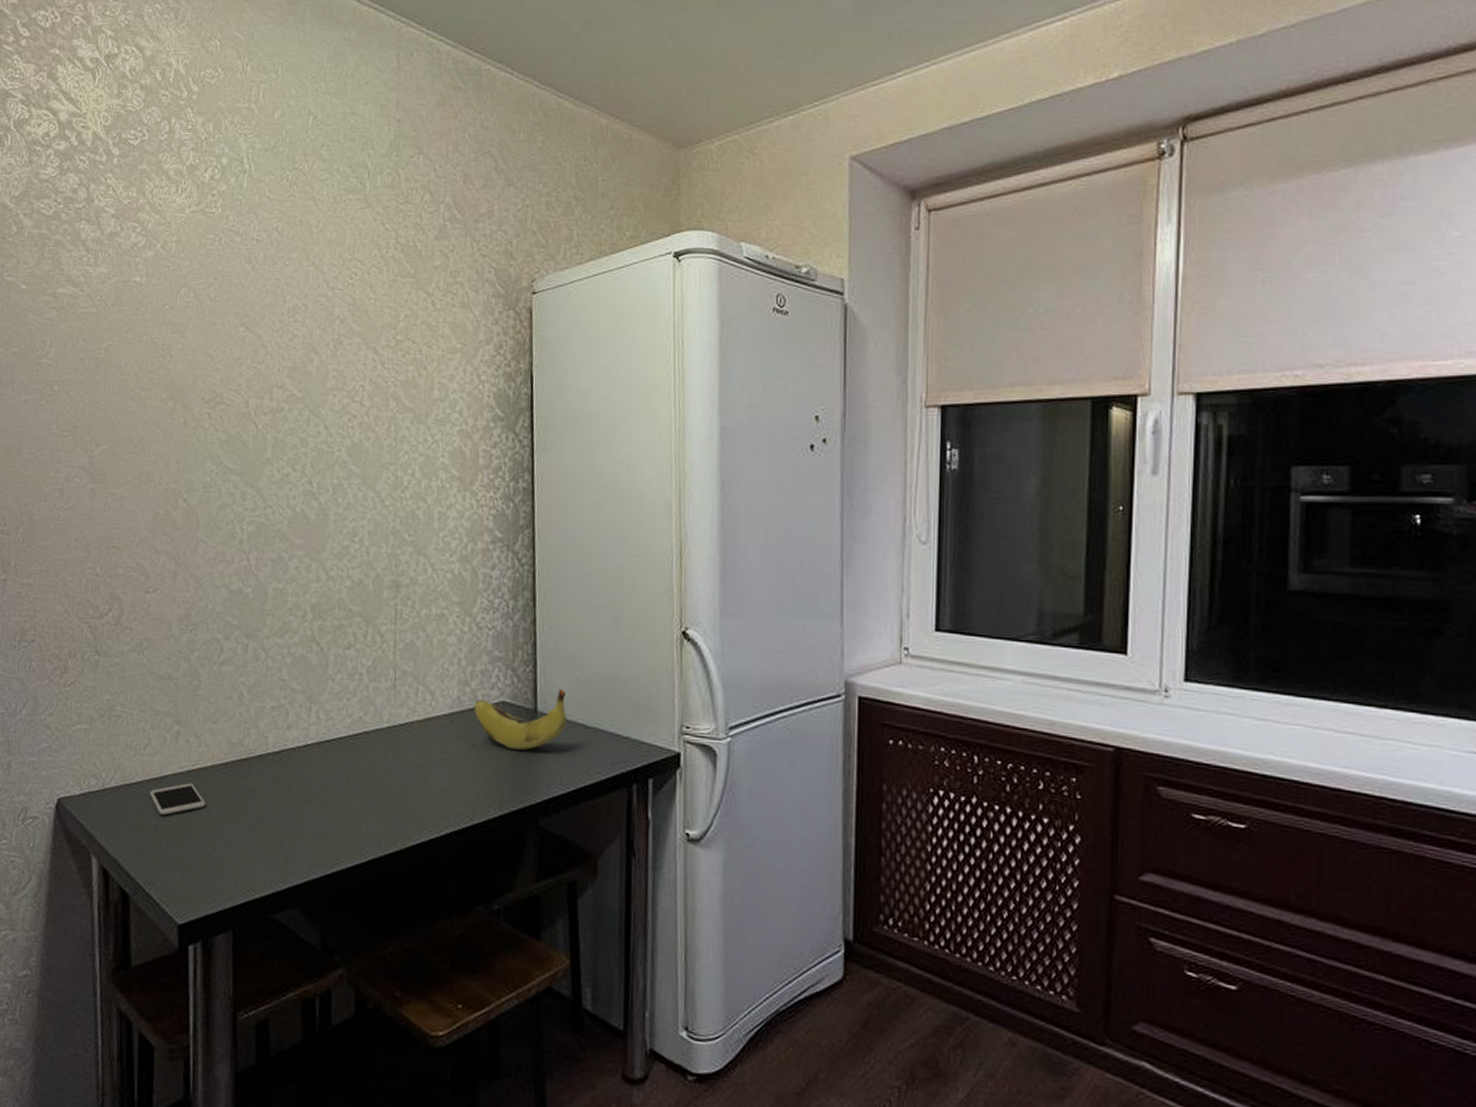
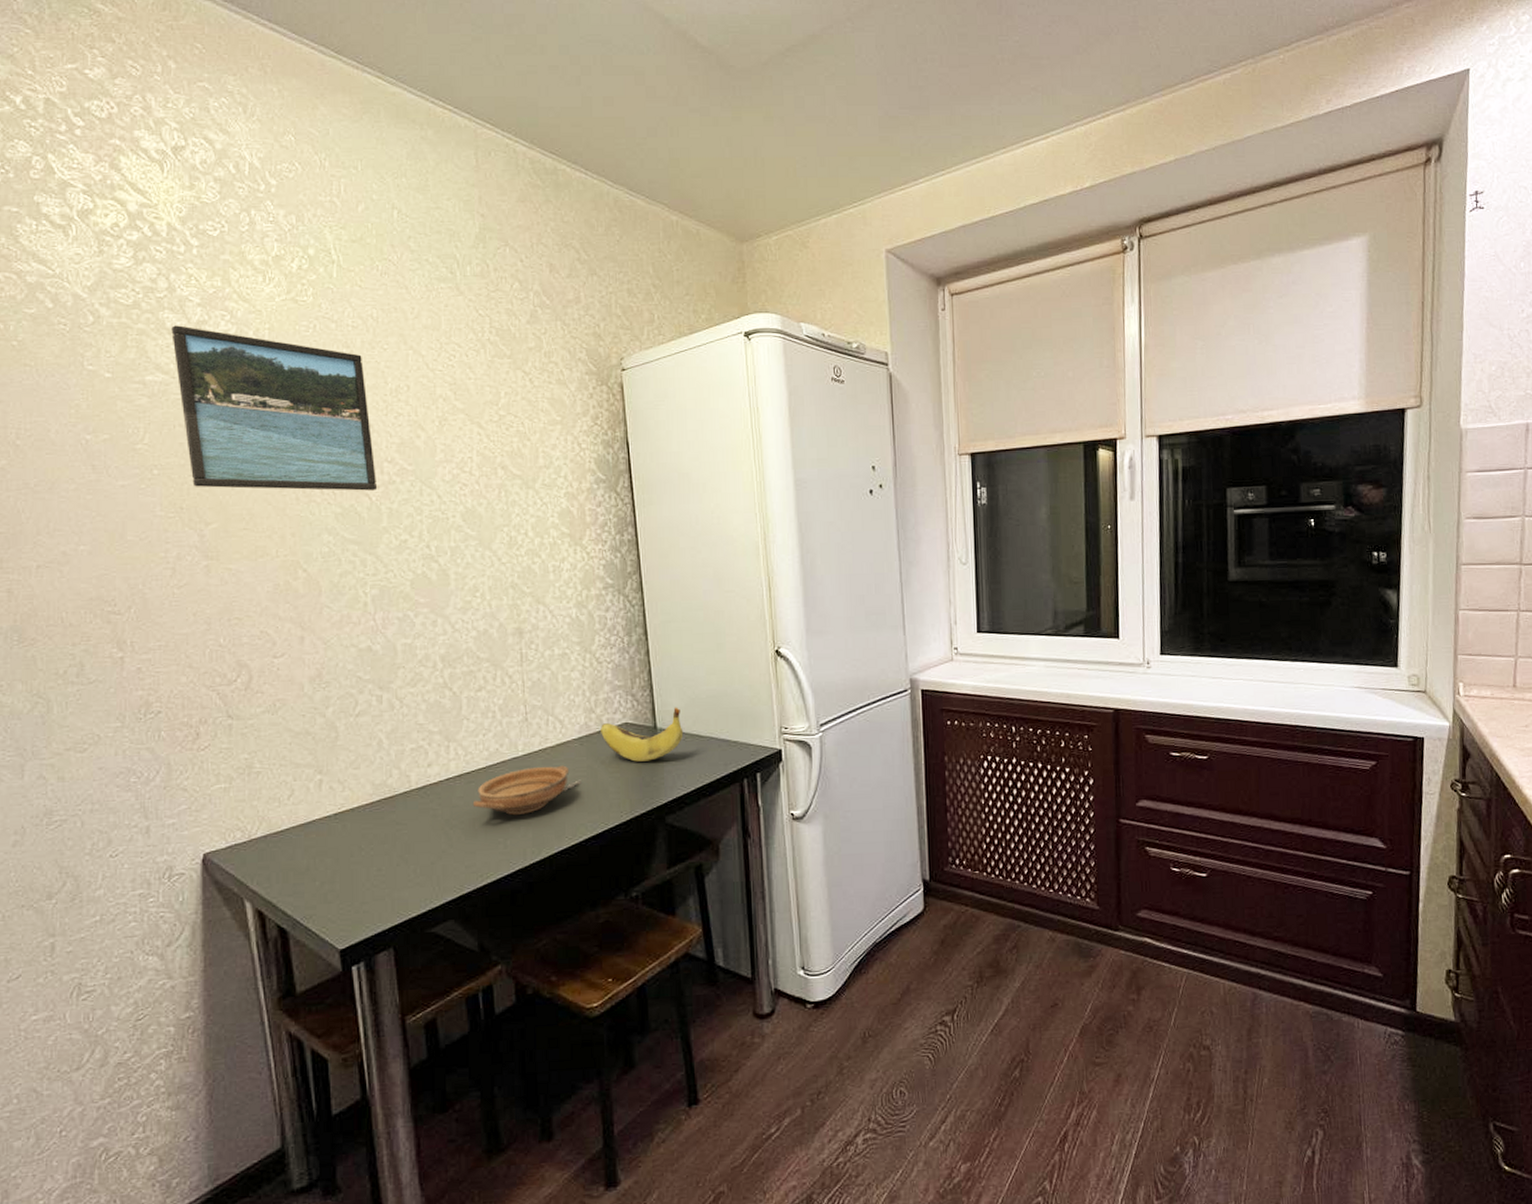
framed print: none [85,237,266,418] -> present [171,325,378,491]
smartphone: present [150,783,206,815] -> none [298,824,356,855]
bowl: none [329,742,448,797] -> present [472,765,581,816]

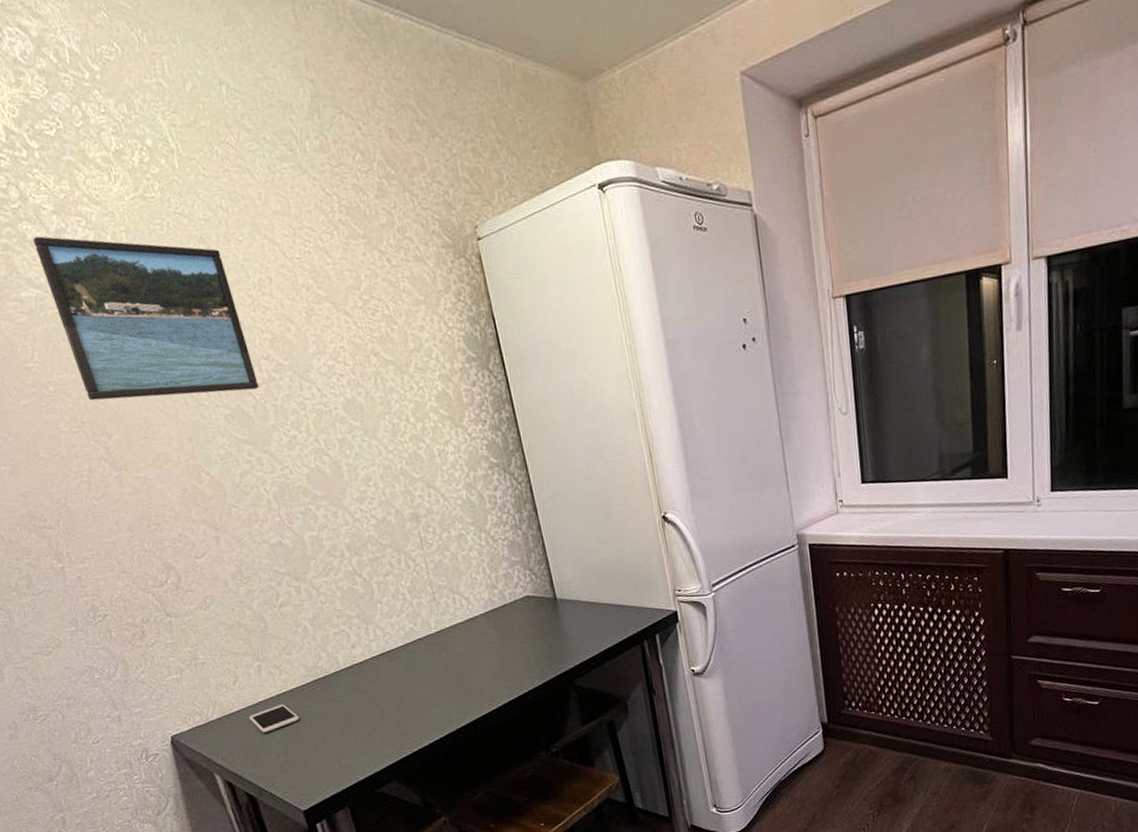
smartphone: none [298,824,356,855] -> present [249,704,300,733]
bowl: present [472,765,581,816] -> none [397,639,493,687]
banana: present [601,707,684,762] -> none [504,577,583,632]

